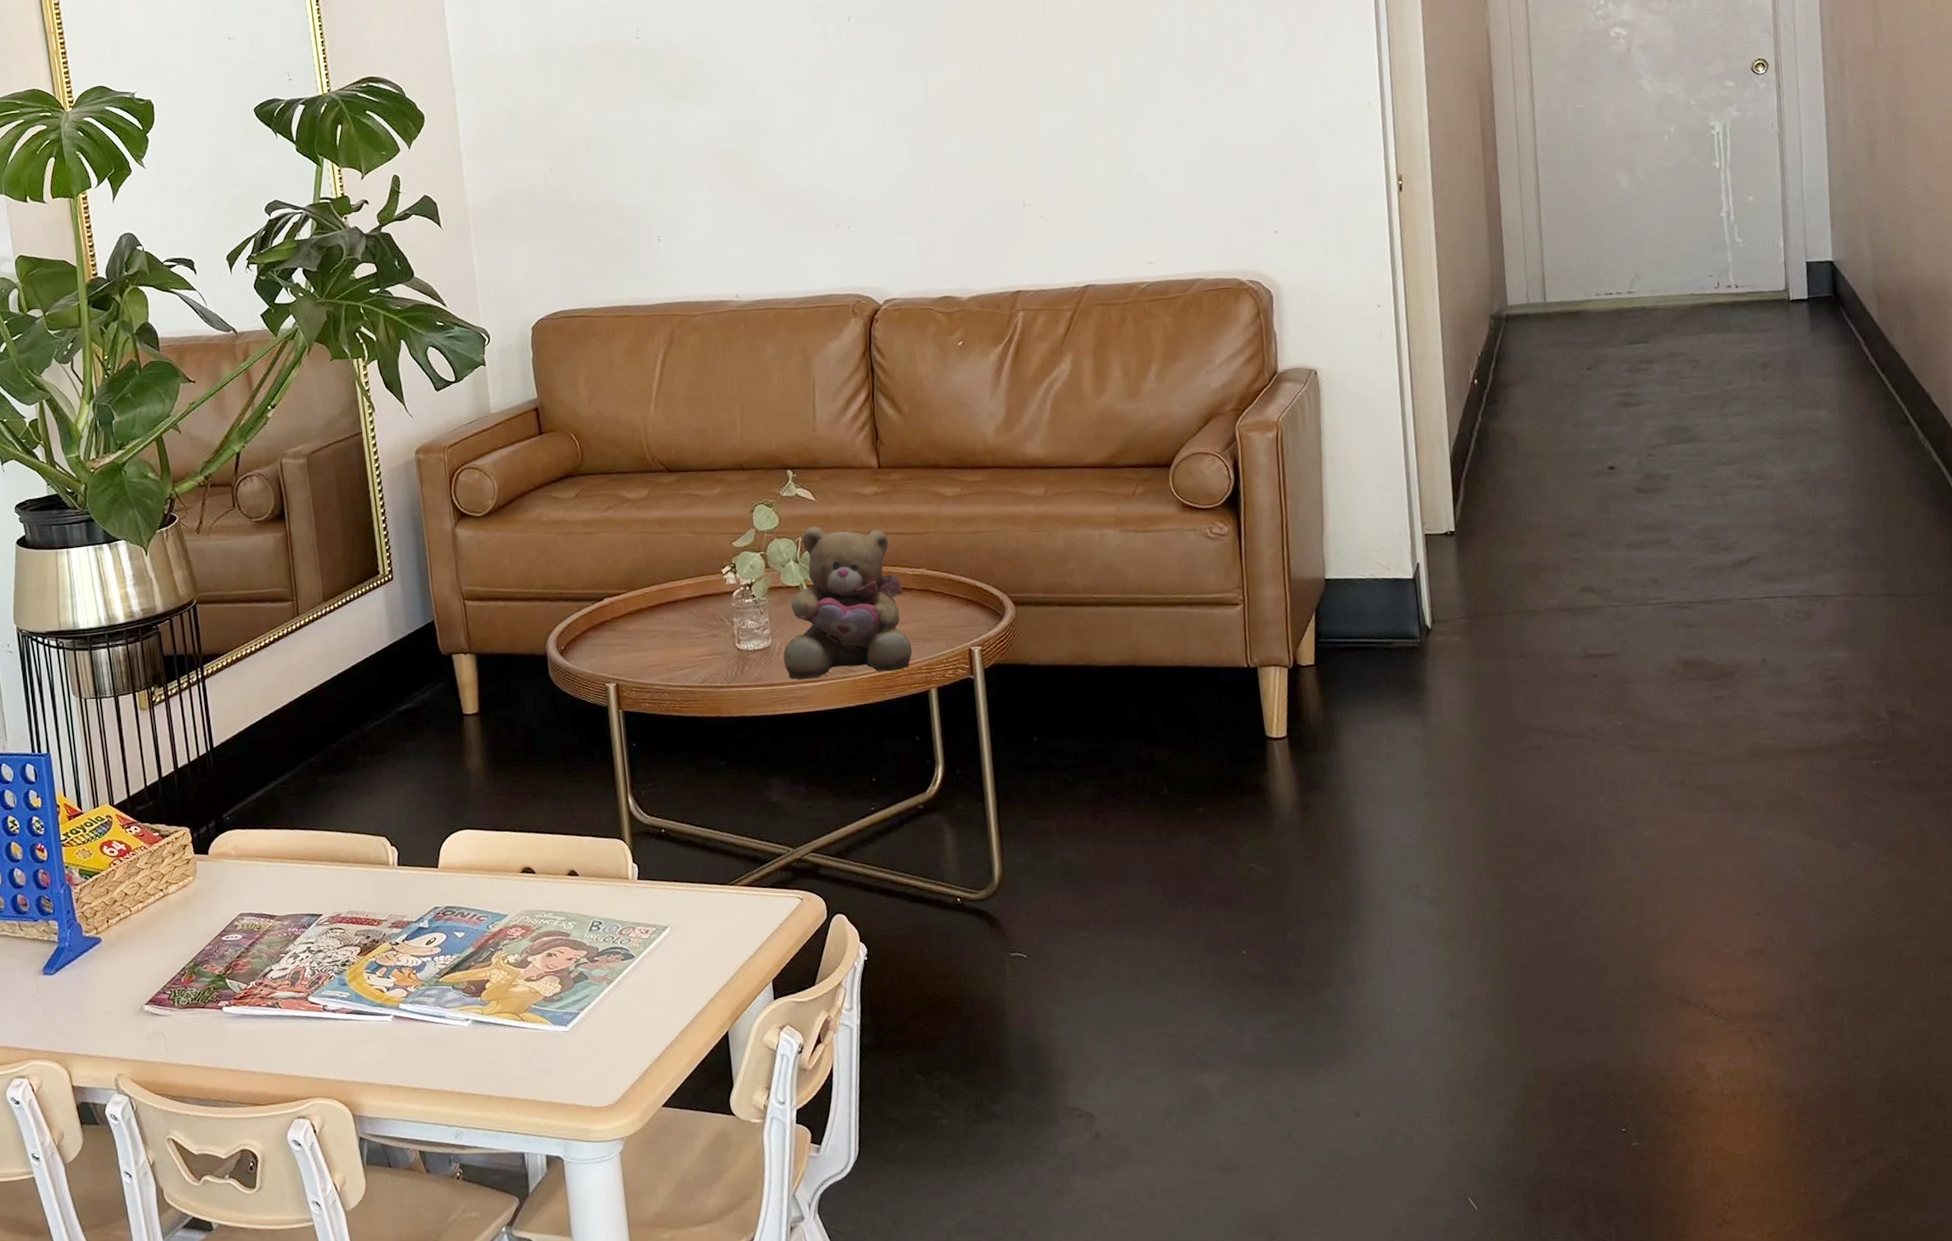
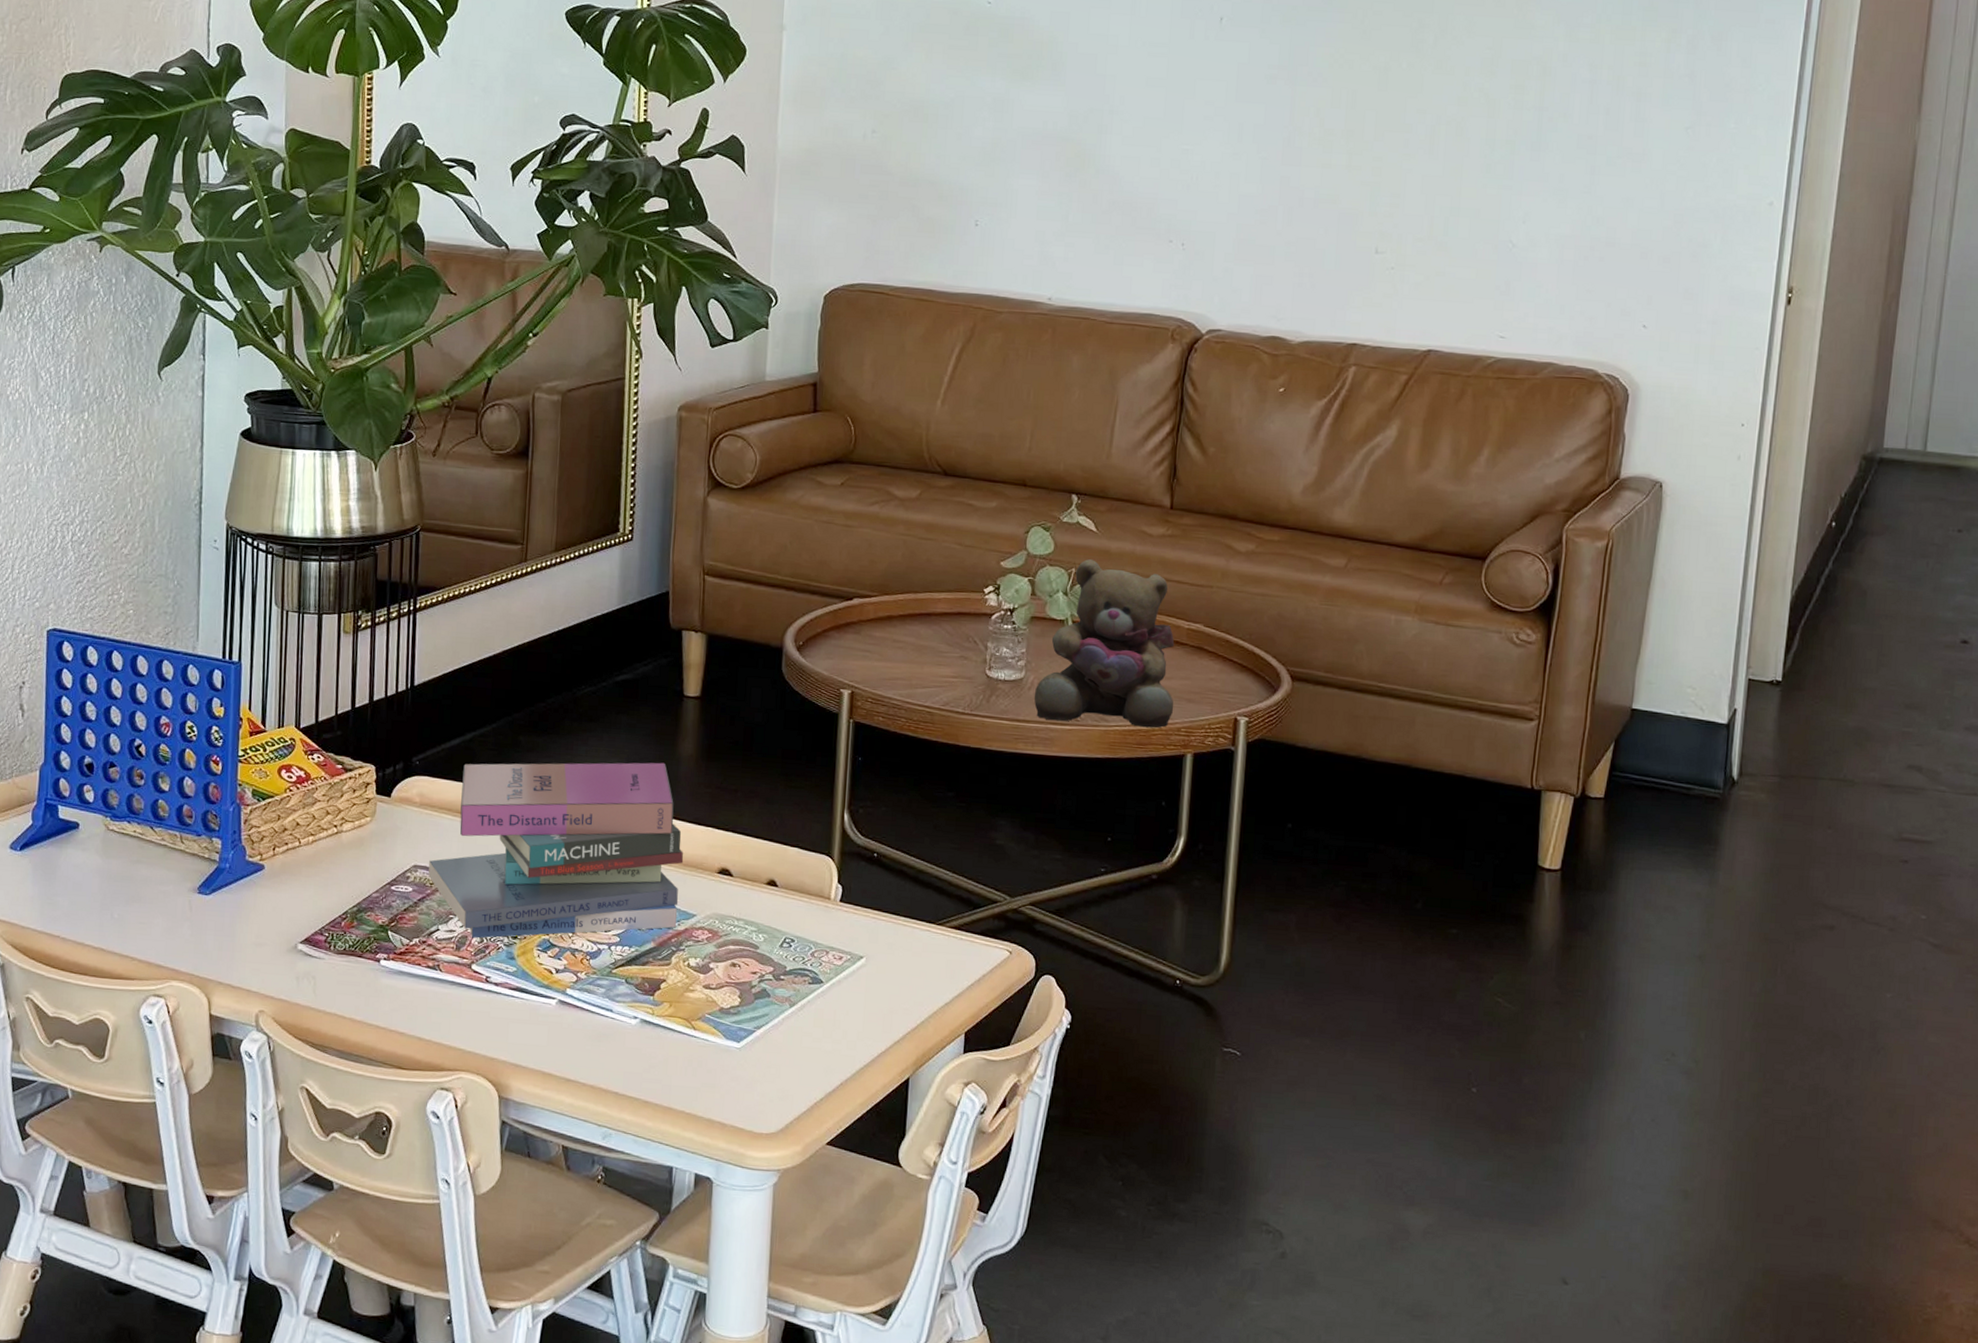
books: none [252,779,492,972] -> present [428,762,684,939]

